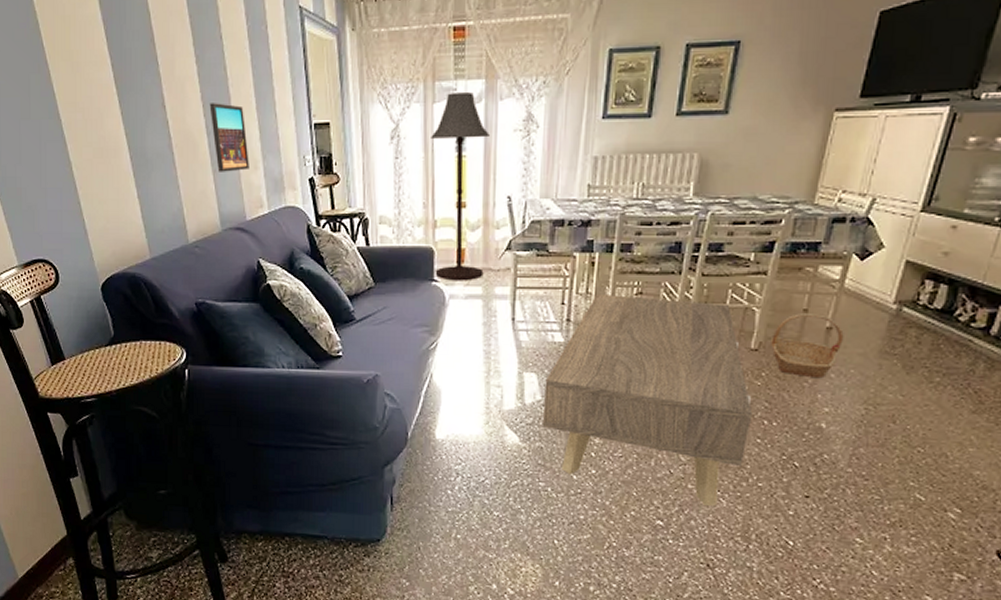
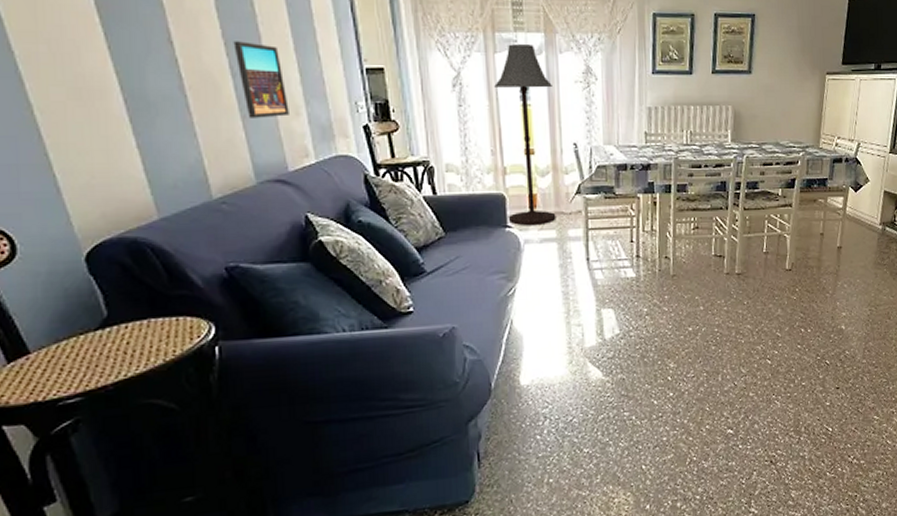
coffee table: present [542,293,752,507] -> none [622,230,792,410]
basket: present [769,313,844,379] -> none [799,236,850,289]

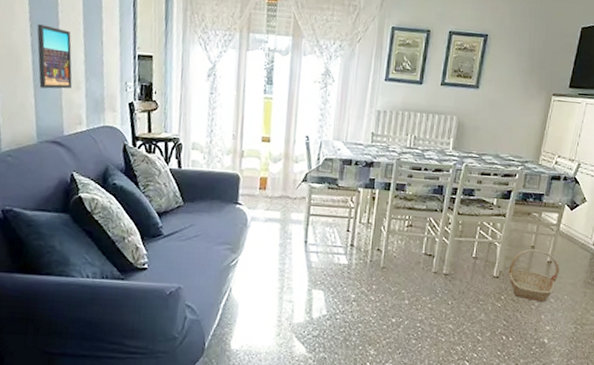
floor lamp: present [494,44,556,226] -> none [239,44,294,206]
basket: none [799,236,850,289] -> present [507,249,560,303]

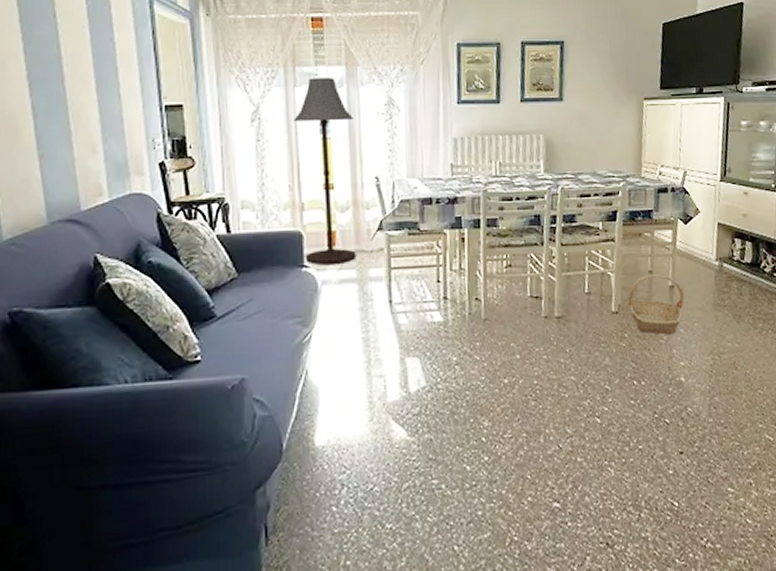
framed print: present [37,24,72,89] -> none [37,82,86,158]
floor lamp: none [239,44,294,206] -> present [294,78,357,266]

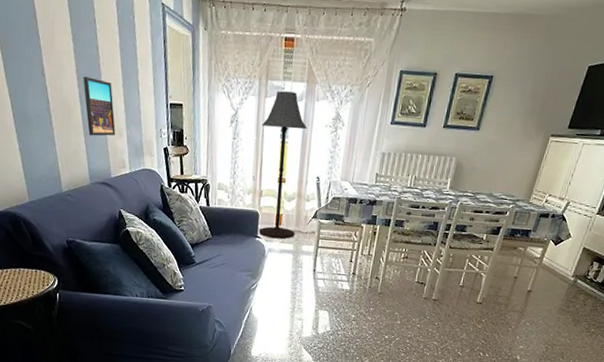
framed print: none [37,82,86,158] -> present [83,76,115,136]
basket: present [626,274,685,335] -> none [490,279,538,326]

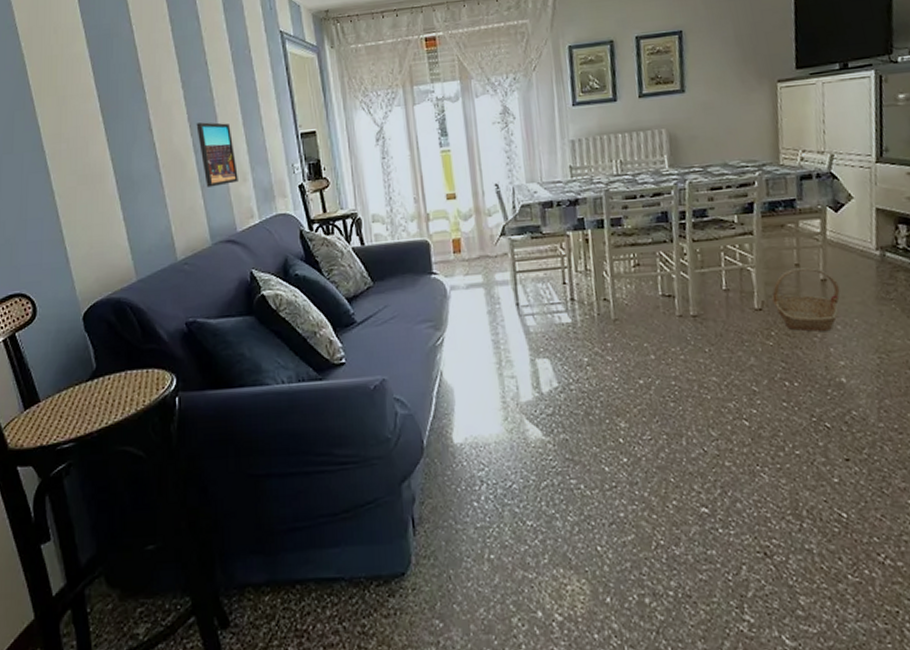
floor lamp: present [258,91,307,239] -> none [415,93,482,272]
basket: none [490,279,538,326] -> present [771,267,840,332]

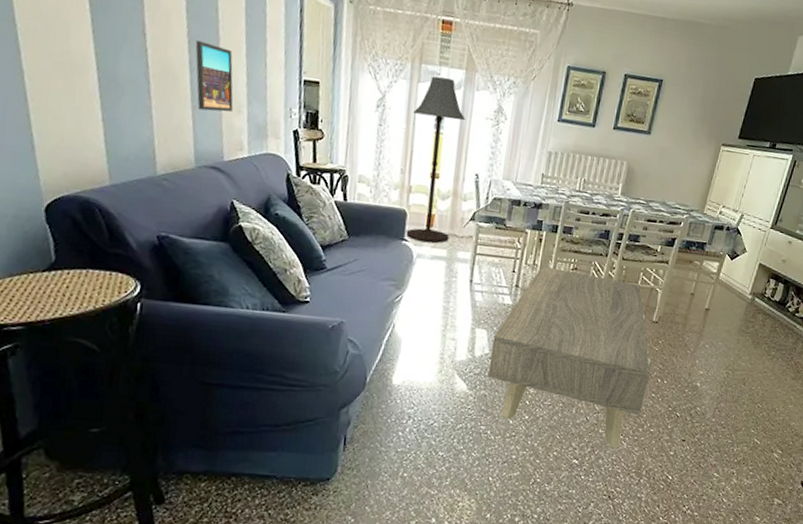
floor lamp: none [415,93,482,272] -> present [406,76,465,243]
coffee table: none [559,267,775,485] -> present [487,265,650,448]
basket: present [771,267,840,332] -> none [666,296,717,348]

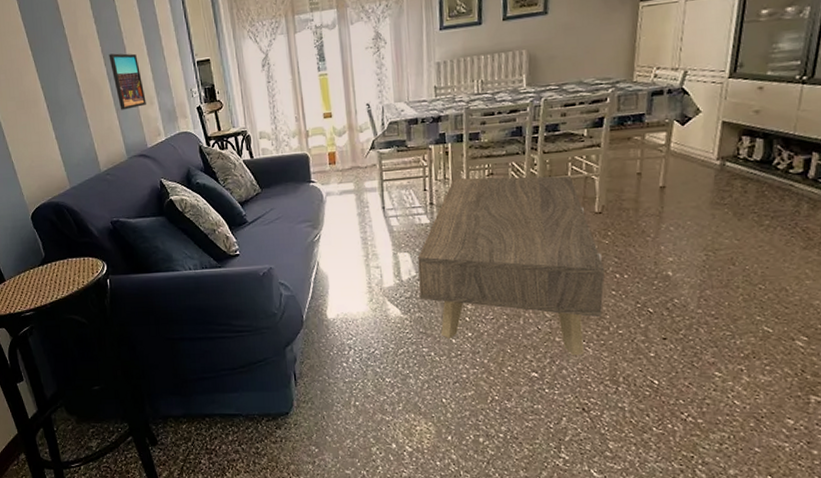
floor lamp: present [406,76,465,243] -> none [296,21,354,181]

